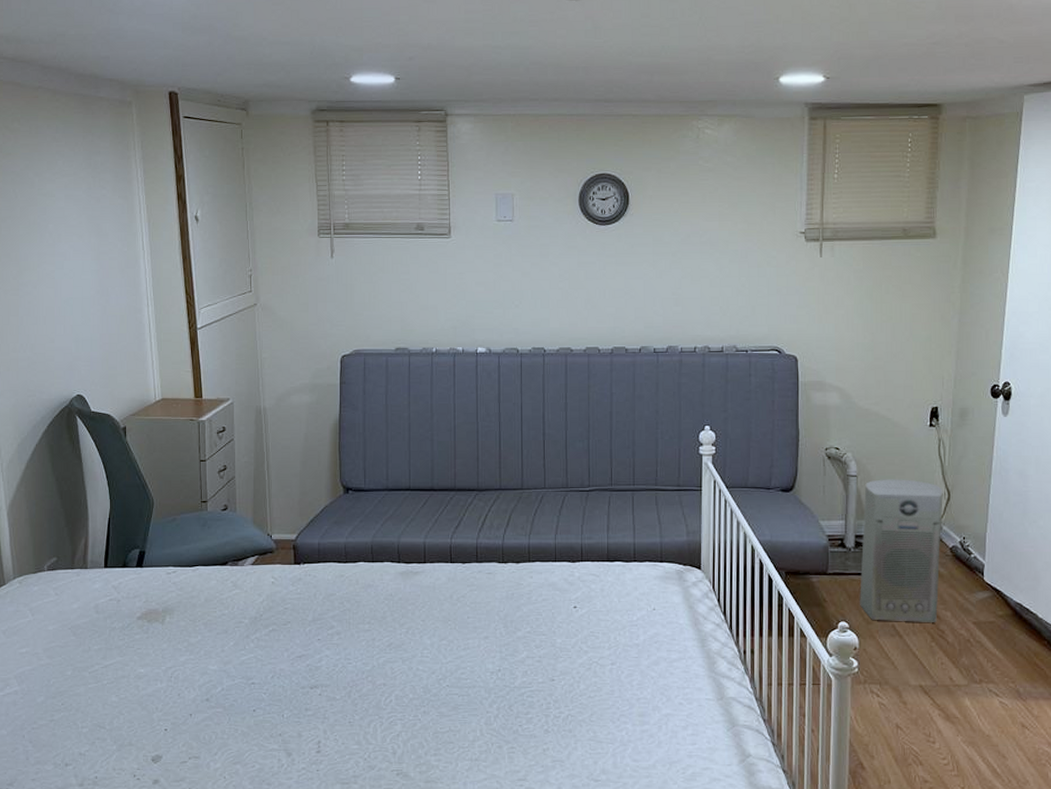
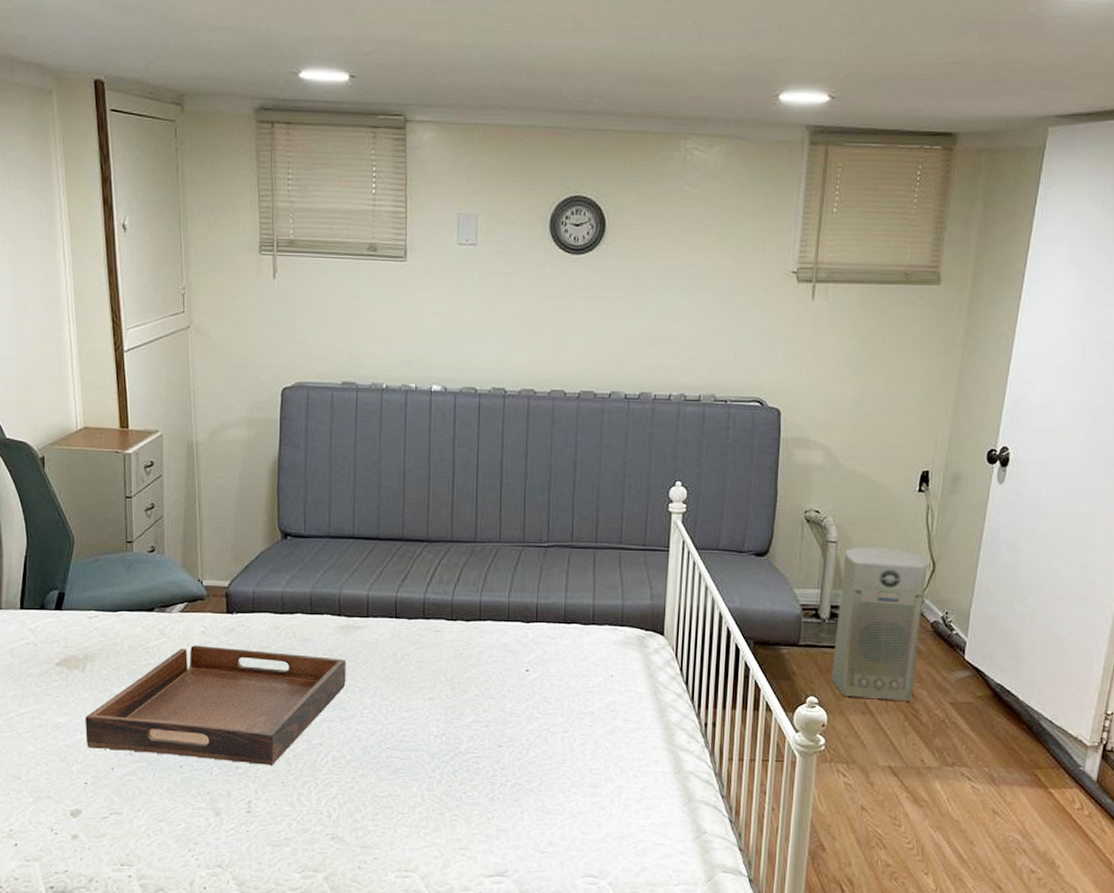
serving tray: none [165,595,406,706] -> present [85,645,346,765]

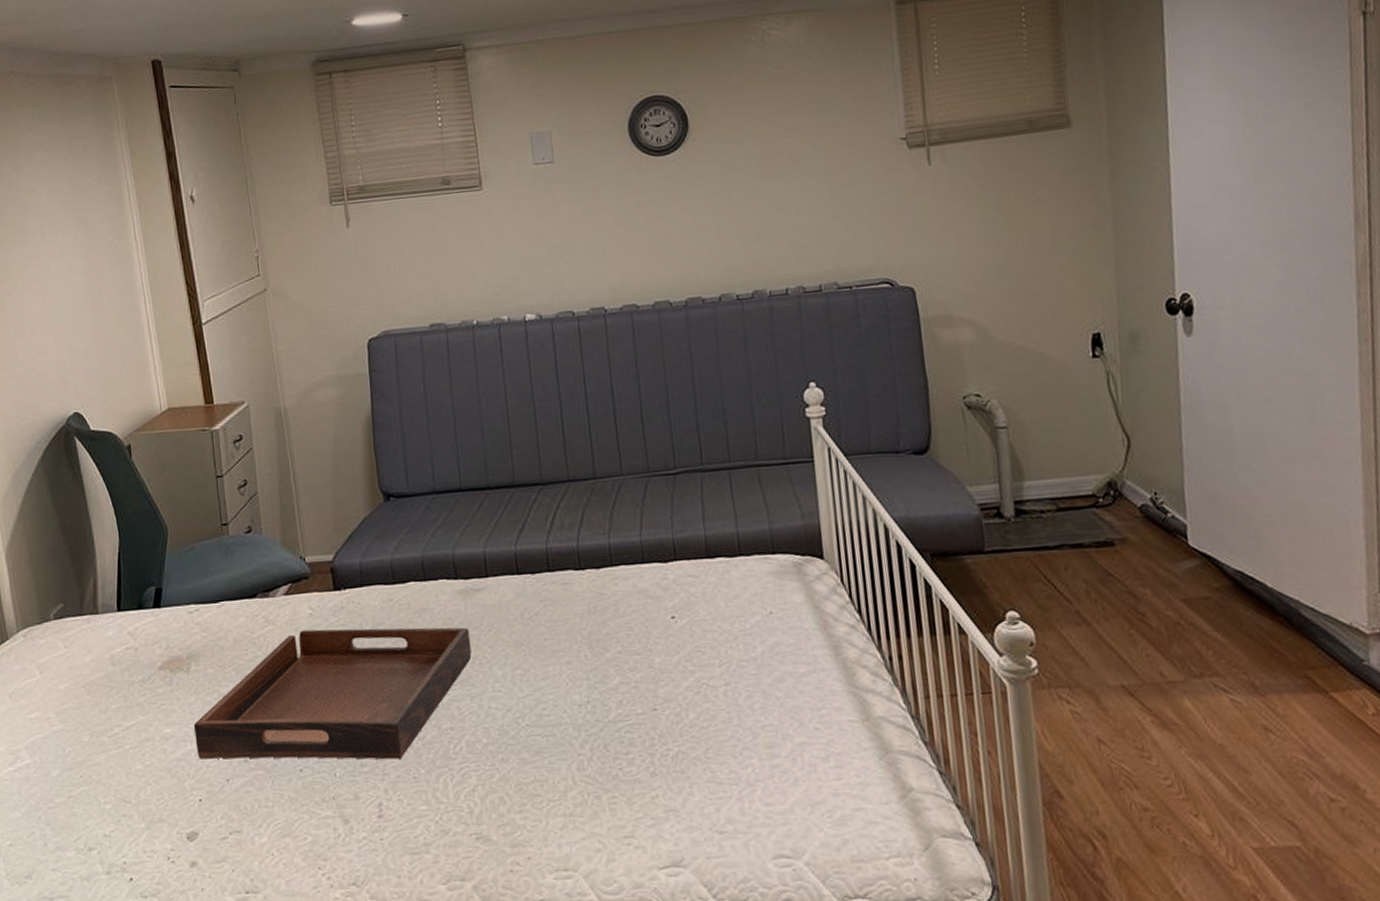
air purifier: present [831,546,928,701] -> none [1019,425,1134,606]

